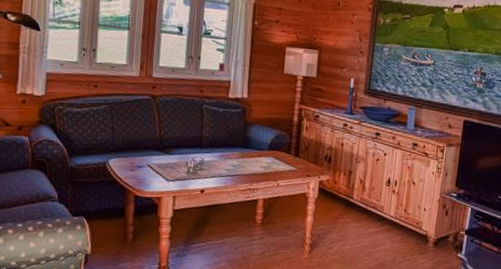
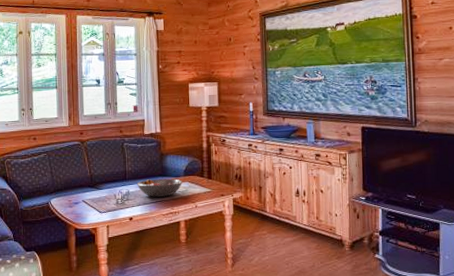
fruit bowl: none [213,149,266,171] -> present [136,179,182,197]

